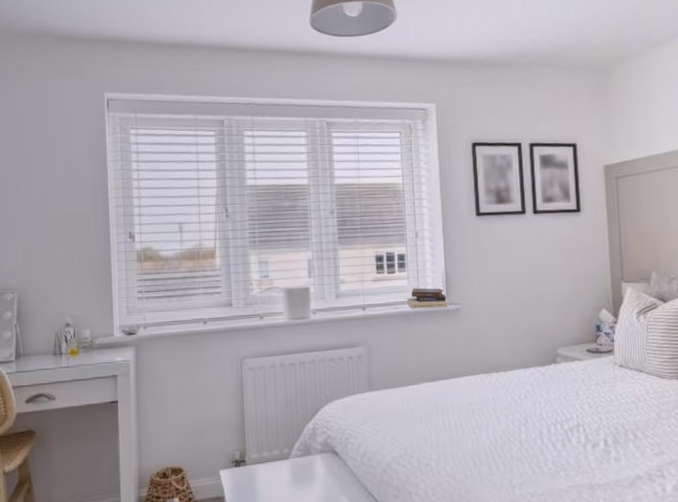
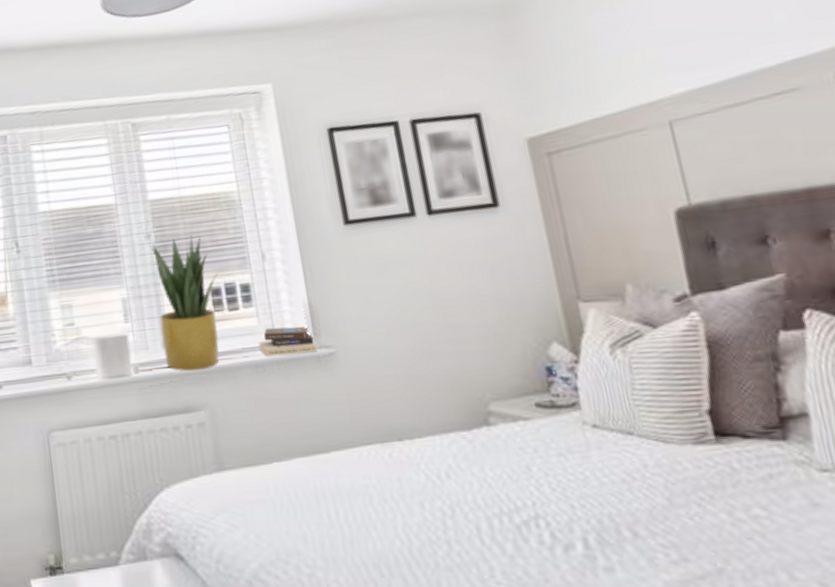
planter: none [333,214,382,317] -> present [150,234,220,372]

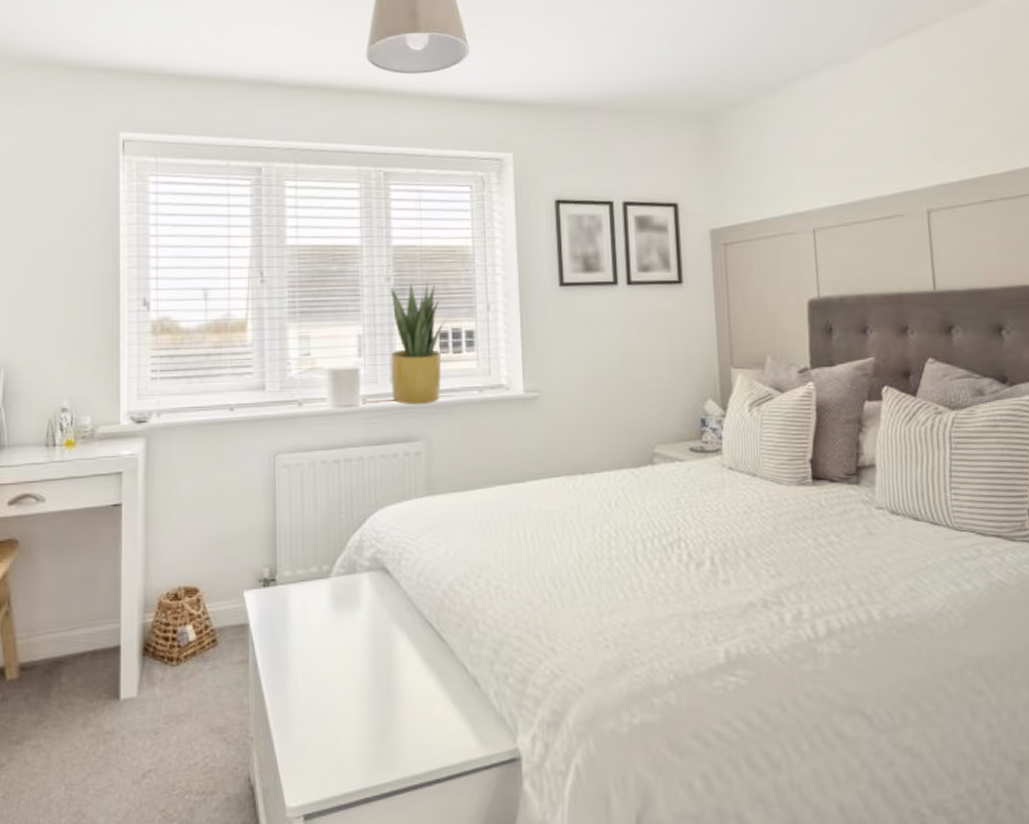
books: present [258,326,318,357] -> none [476,371,525,397]

